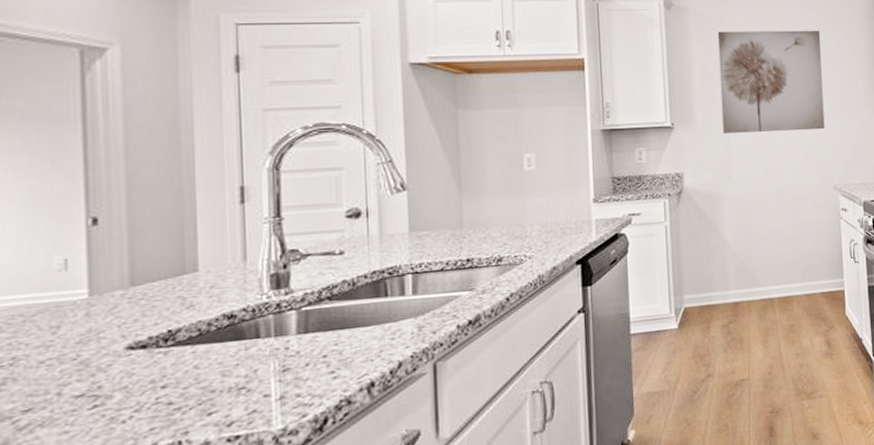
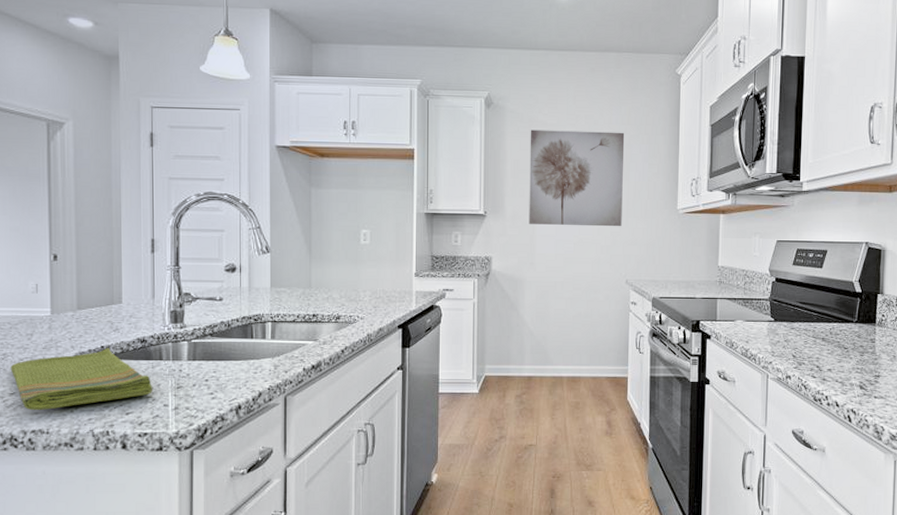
dish towel: none [23,330,246,429] -> present [10,347,152,411]

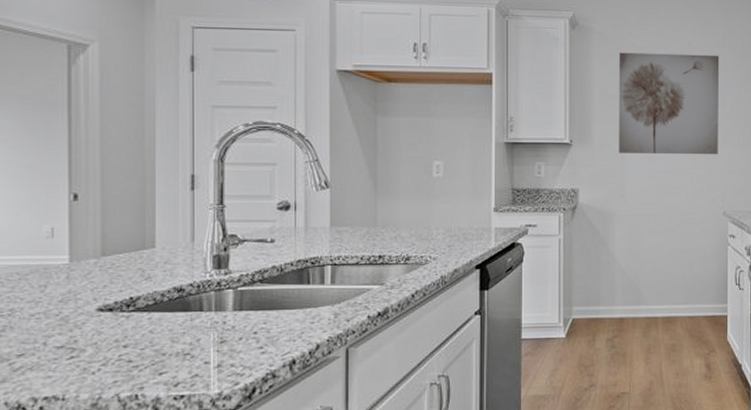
dish towel: present [10,347,152,411] -> none [18,298,191,374]

